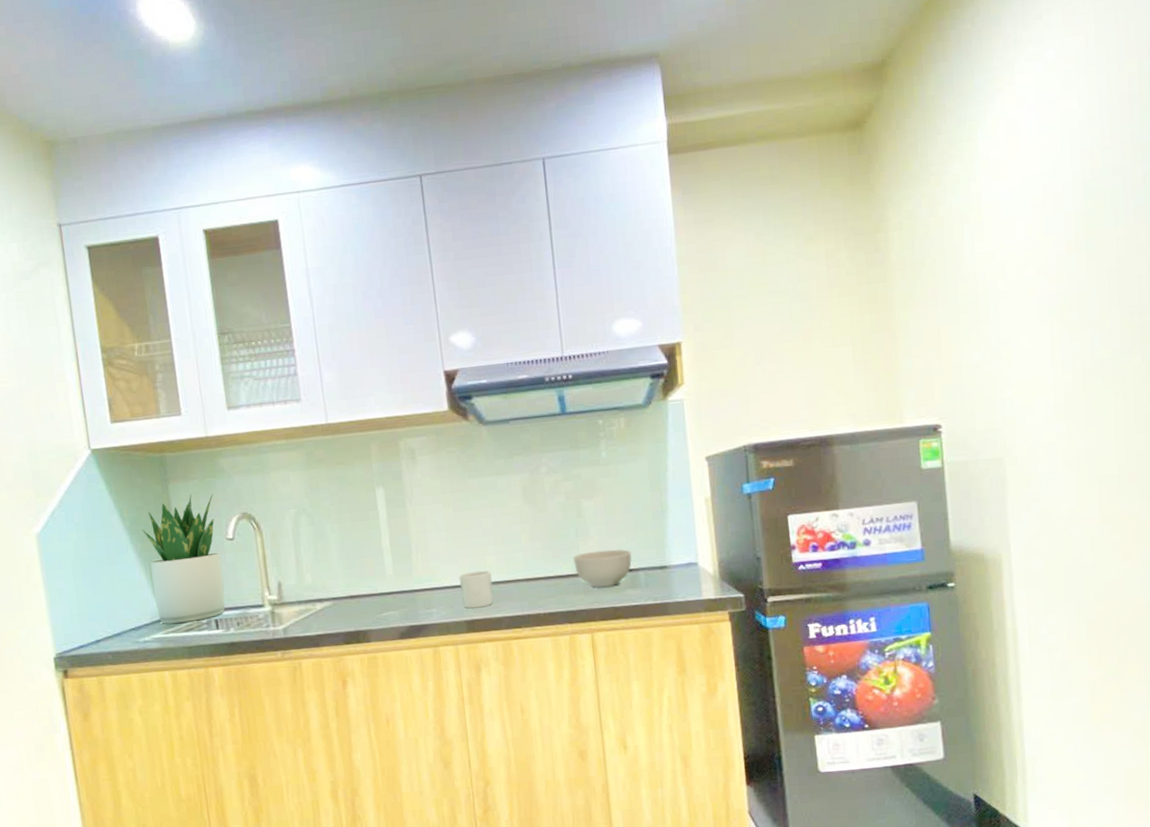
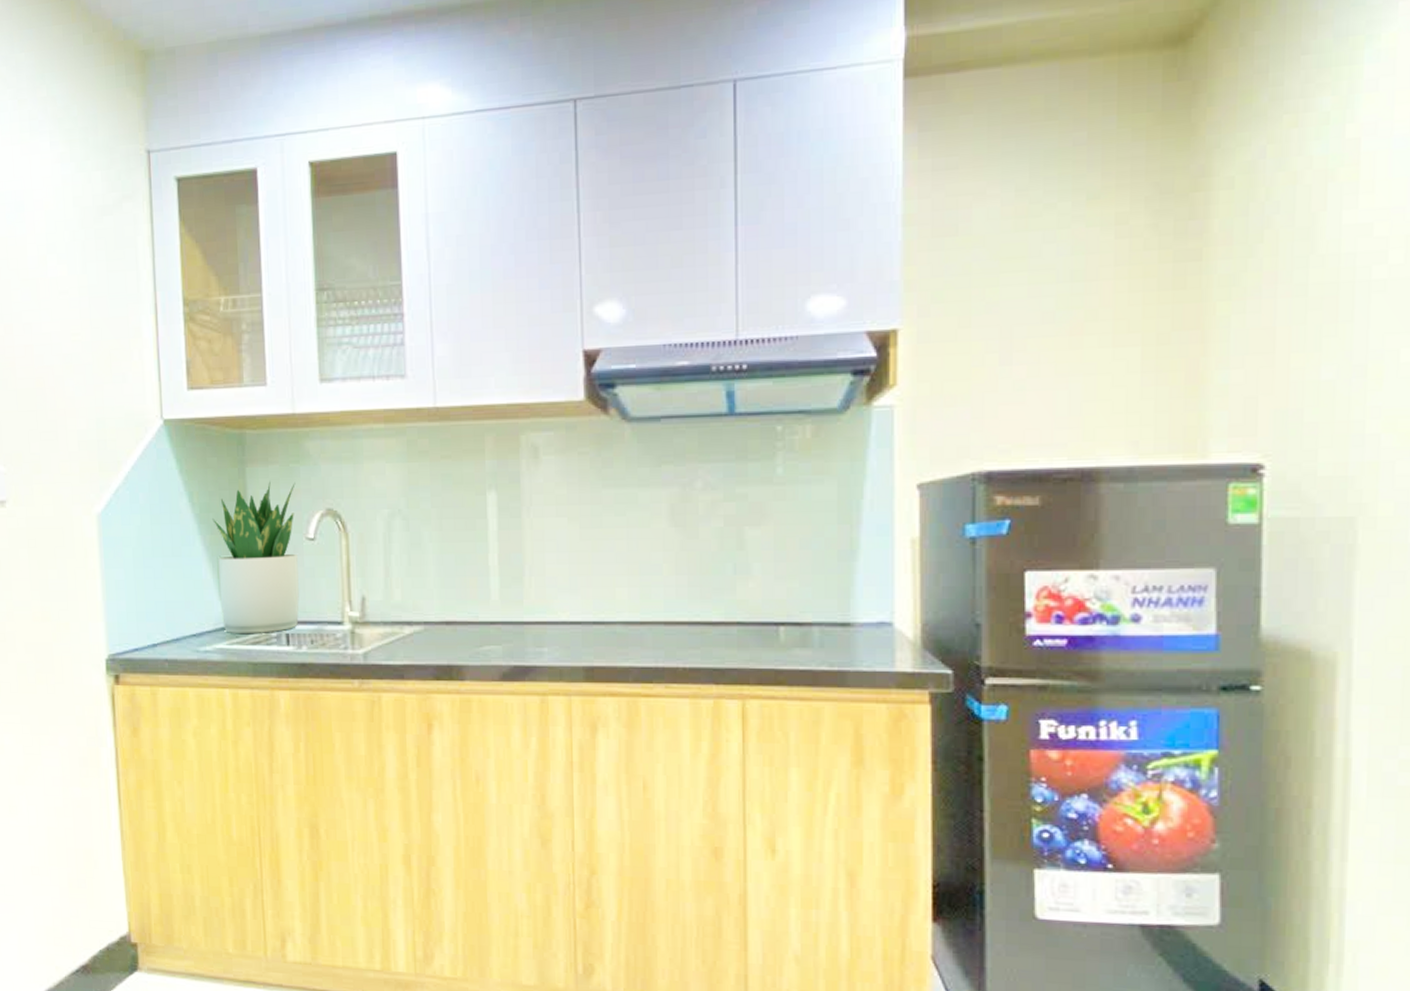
mug: present [459,570,494,609] -> none [580,605,621,652]
bowl: present [572,549,632,587] -> none [726,595,805,643]

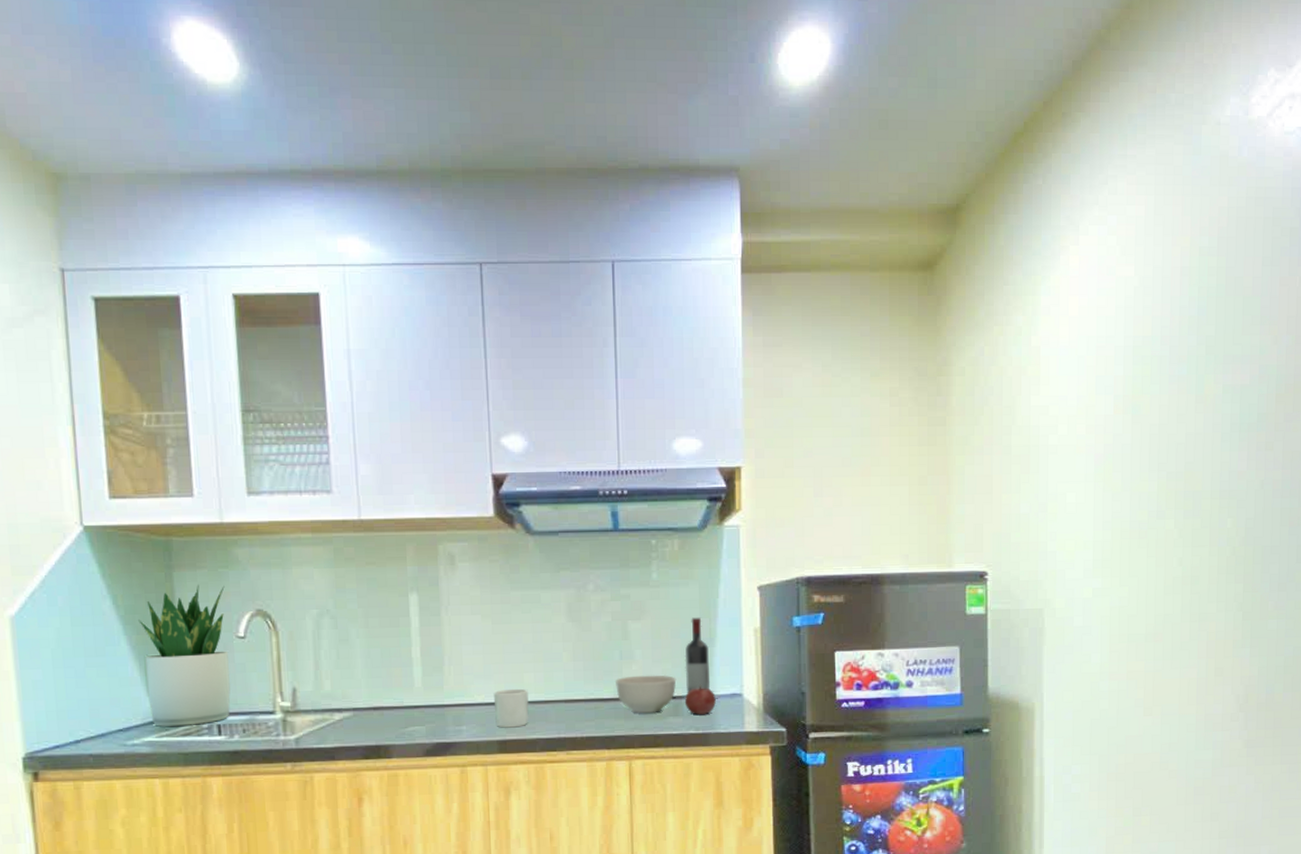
mug: none [580,605,621,652] -> present [493,688,529,728]
bowl: none [726,595,805,643] -> present [614,675,677,714]
fruit: none [815,608,857,647] -> present [684,684,716,714]
wine bottle: none [817,523,849,619] -> present [684,617,709,693]

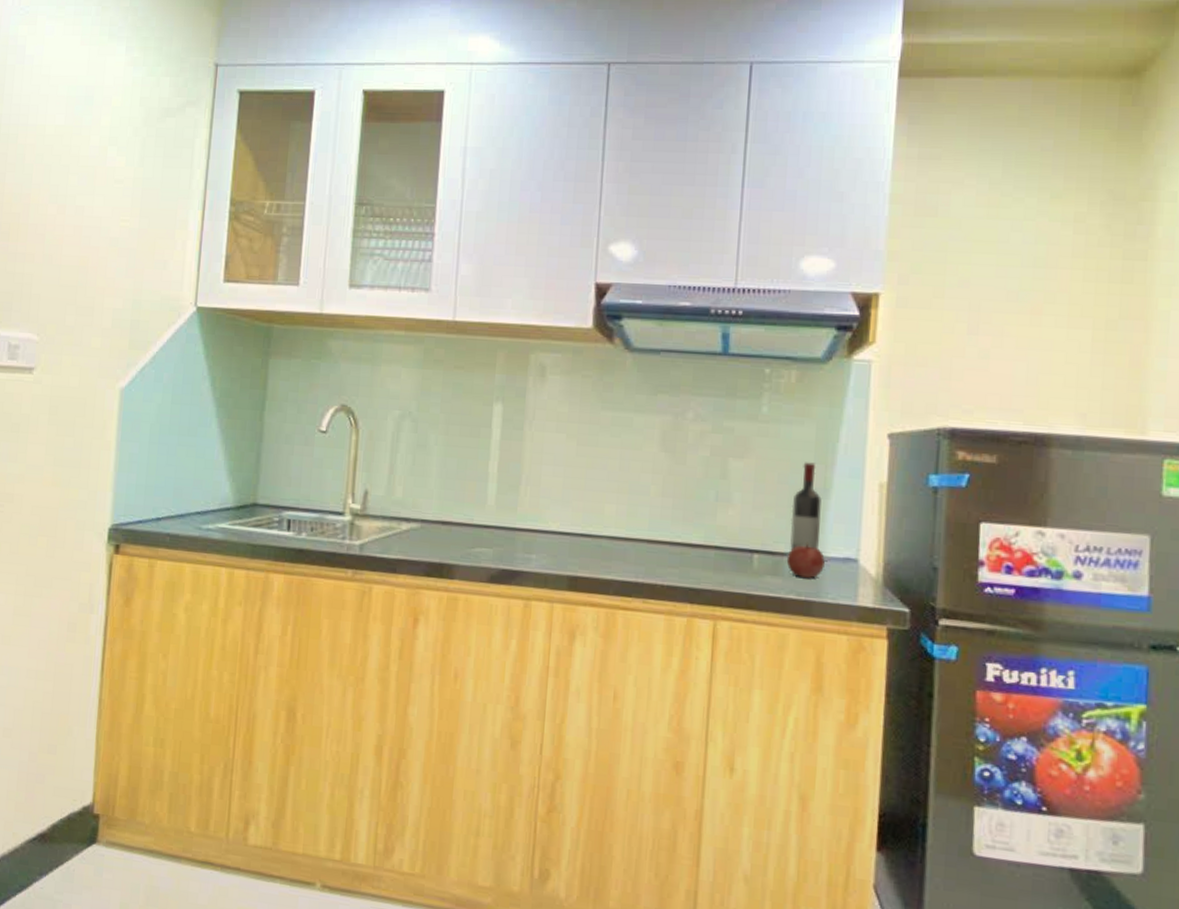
planter: present [138,585,231,727] -> none [228,374,315,517]
mug: present [493,688,529,728] -> none [568,519,608,564]
bowl: present [614,675,677,714] -> none [706,521,780,569]

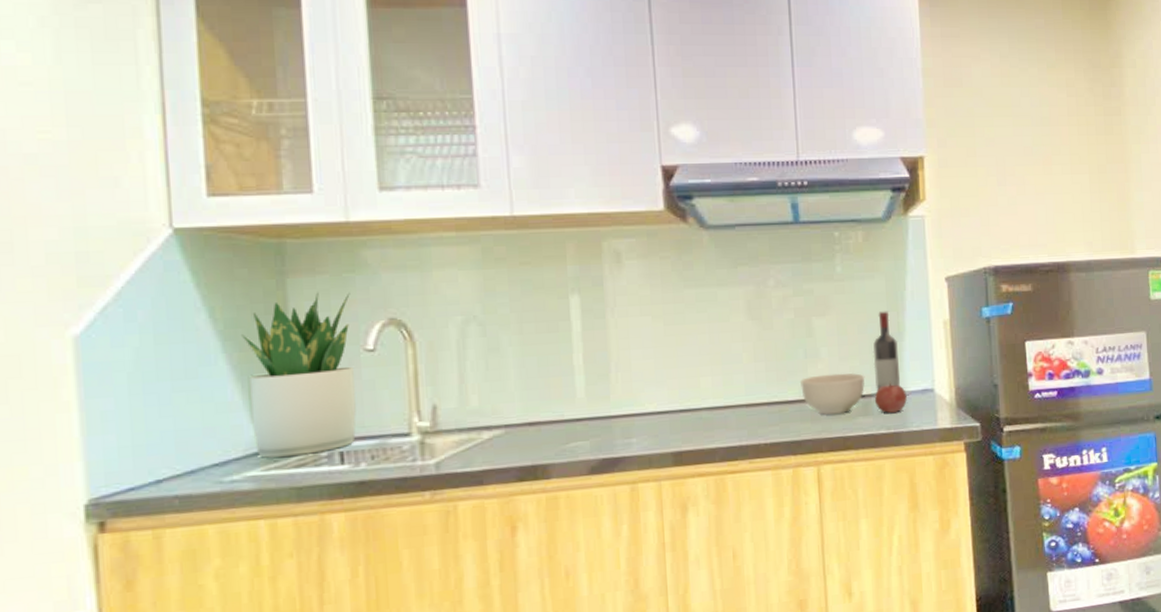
planter: none [228,374,315,517] -> present [241,292,356,458]
bowl: none [706,521,780,569] -> present [799,373,865,415]

